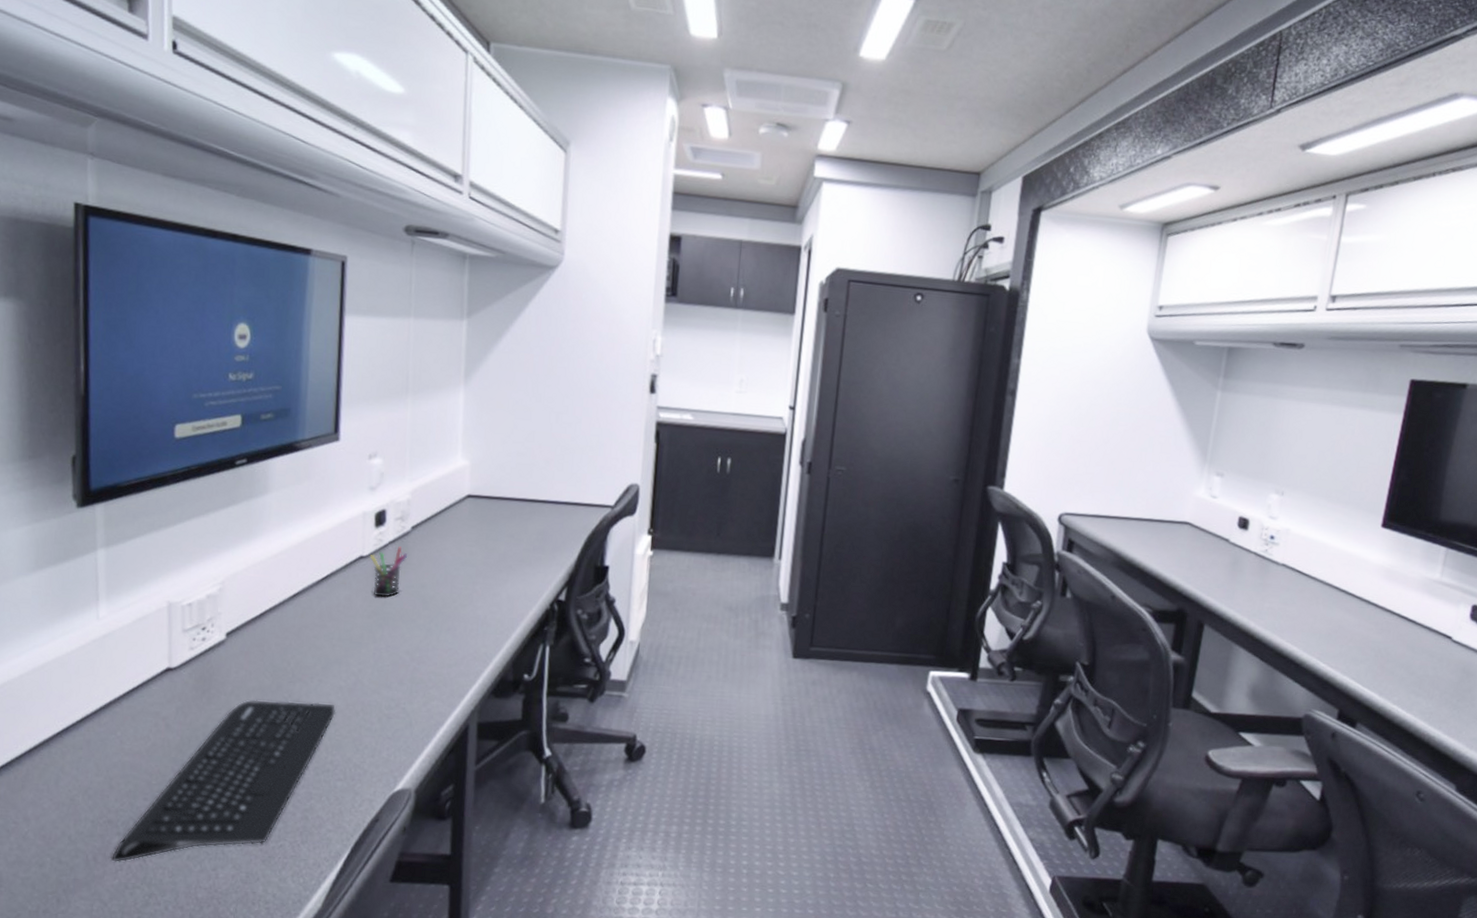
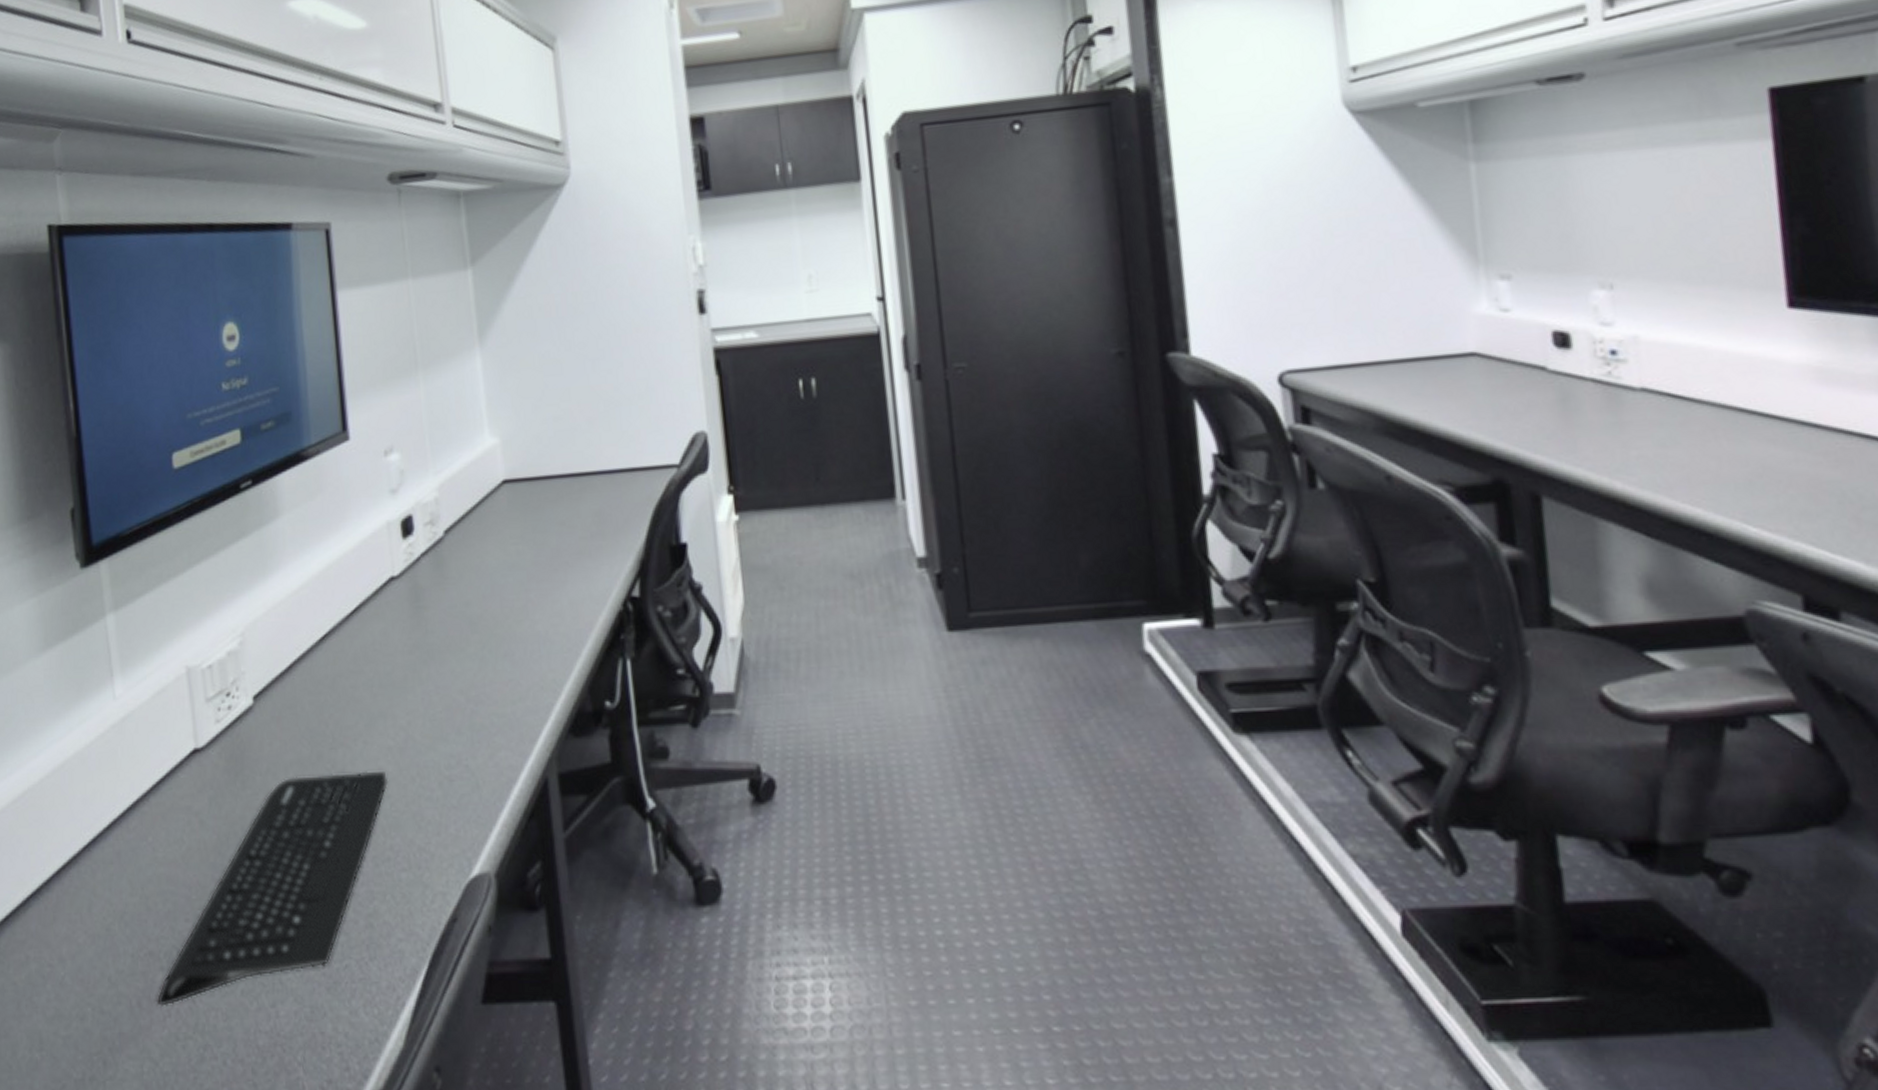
pen holder: present [369,547,407,598] -> none [401,558,444,625]

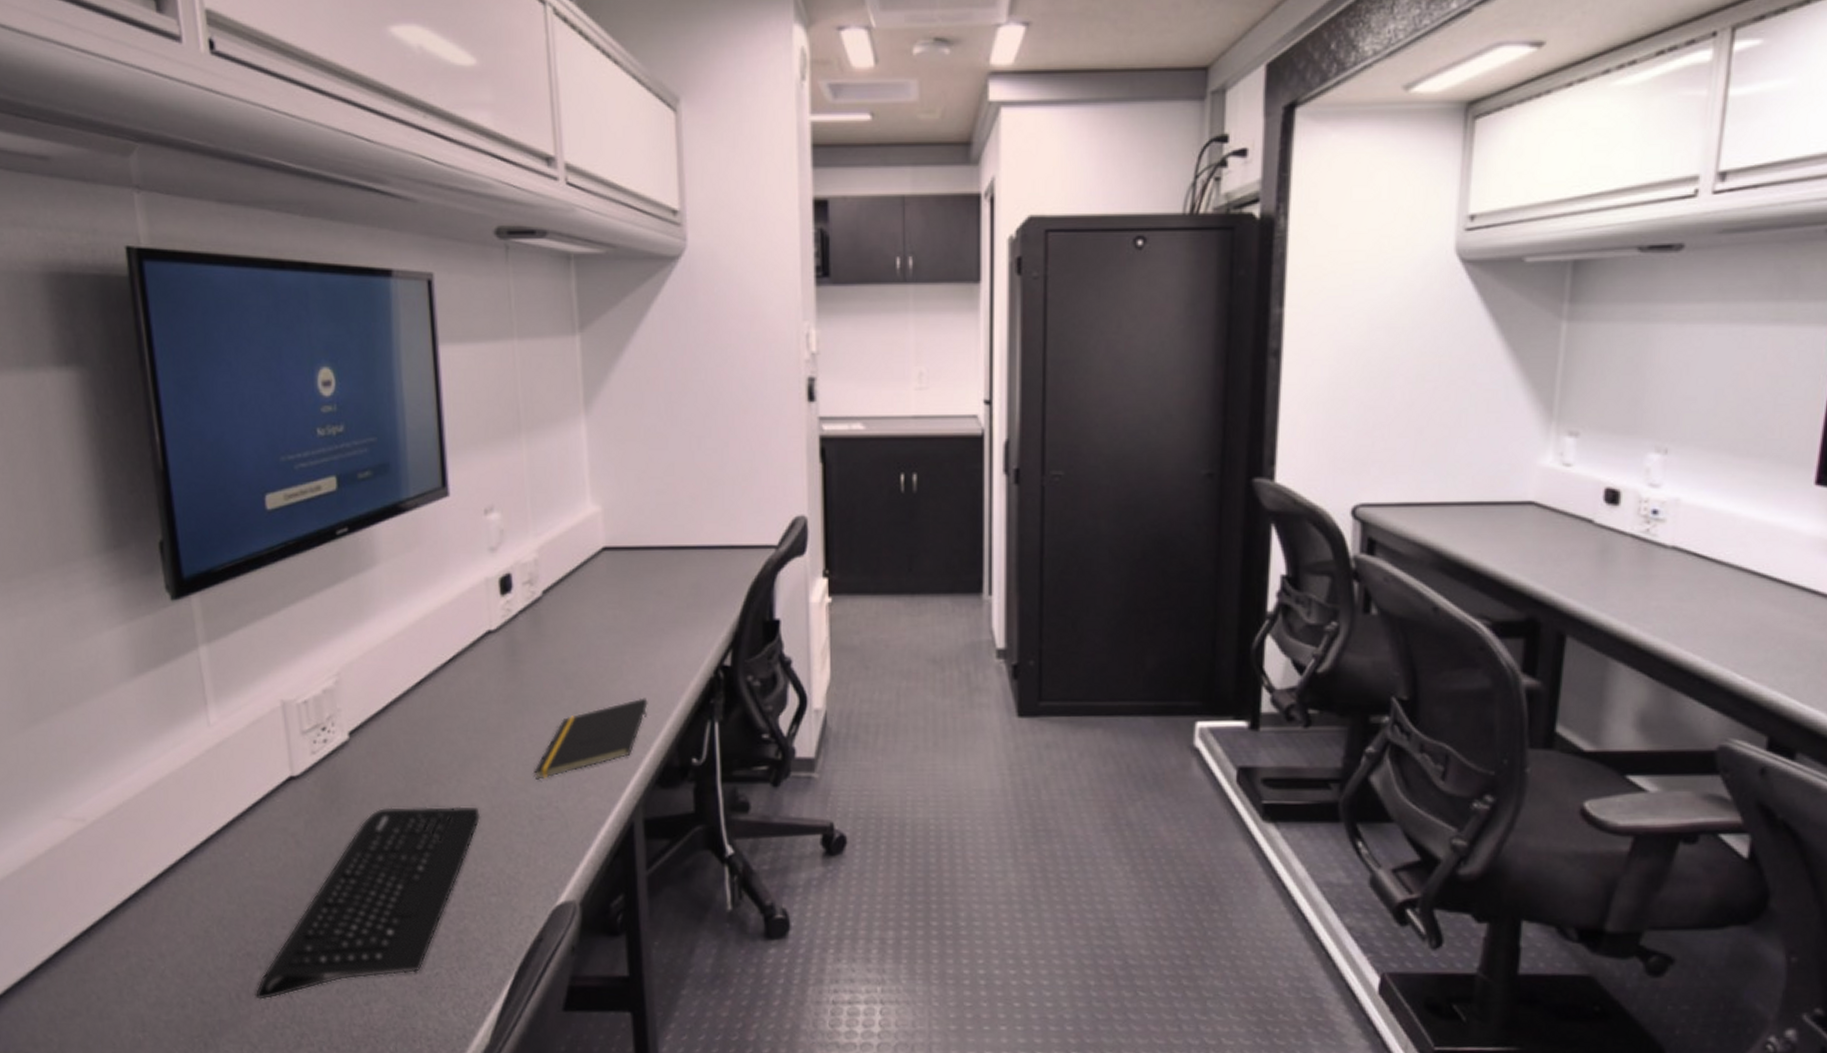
notepad: none [441,638,556,736] -> present [534,698,648,780]

